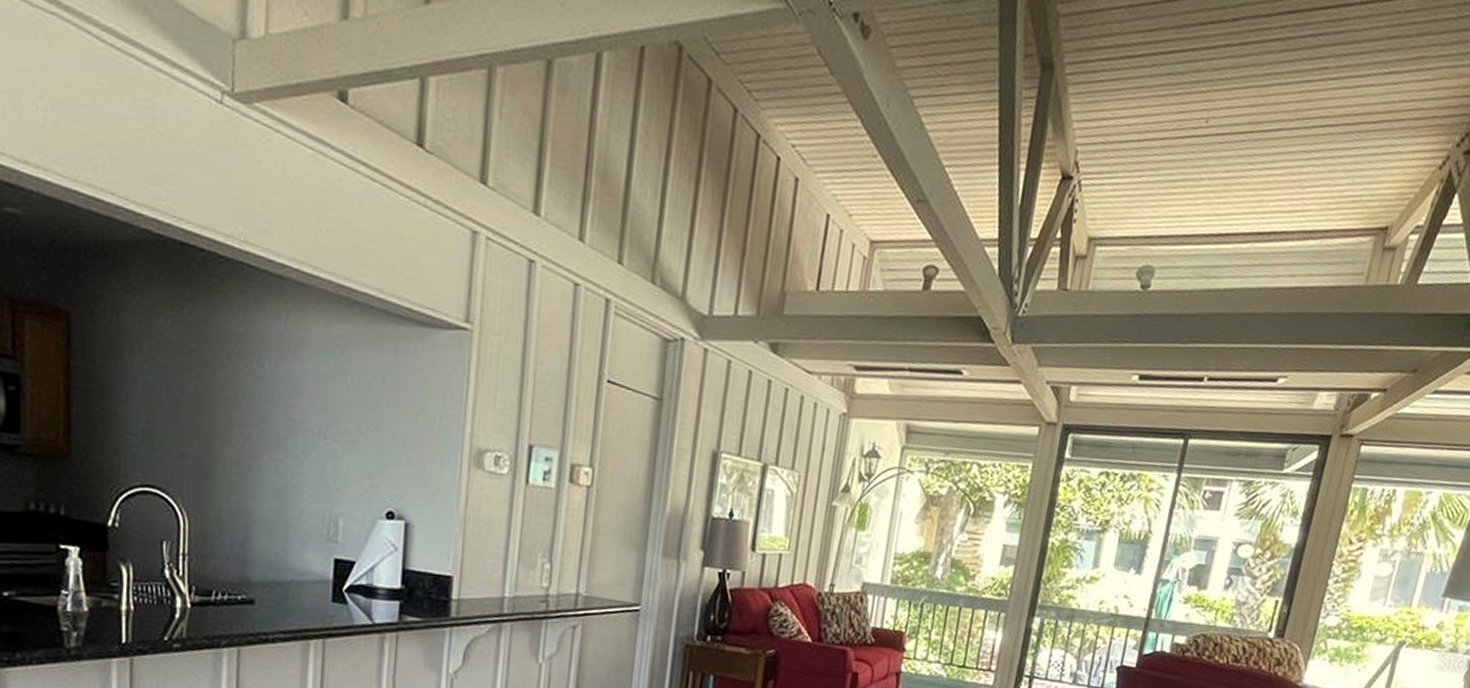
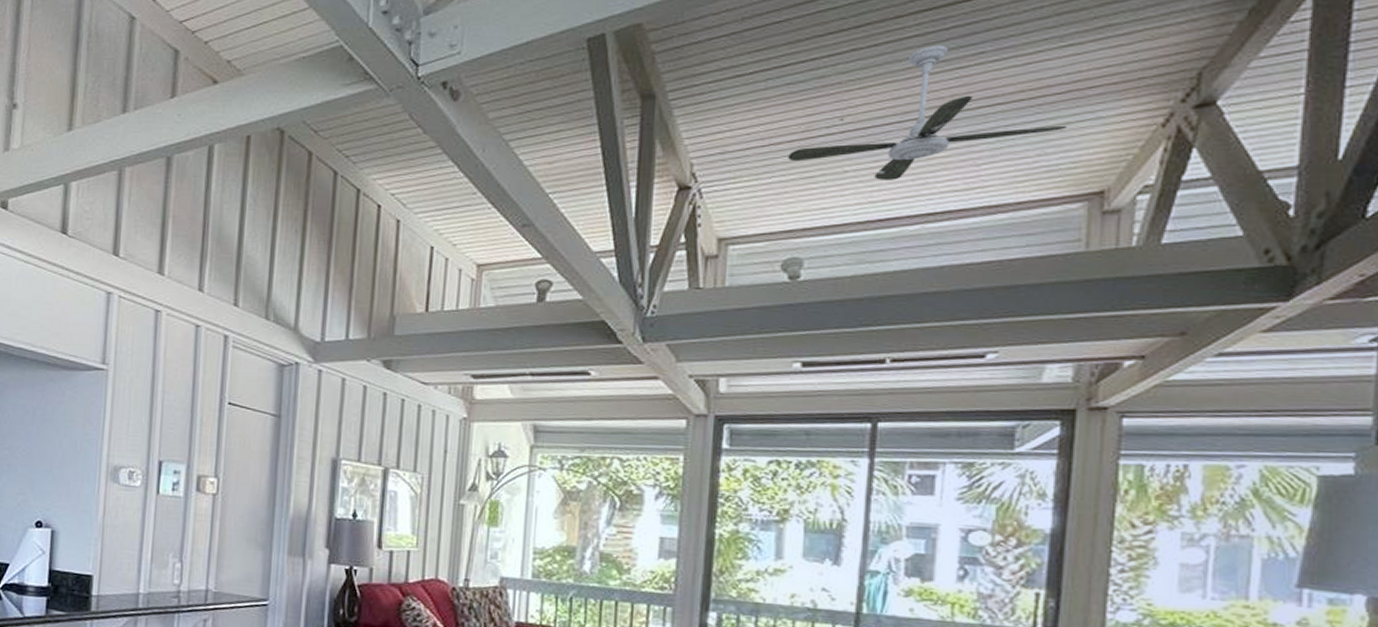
ceiling fan: none [1157,52,1375,194] -> present [788,44,1068,180]

